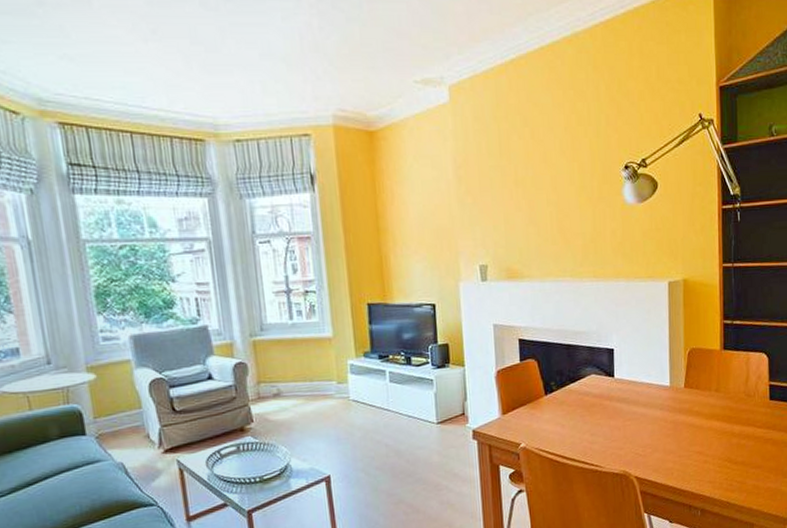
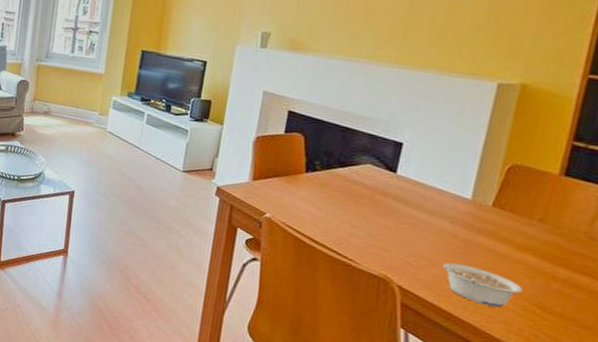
legume: none [662,442,716,473] -> present [442,262,522,308]

